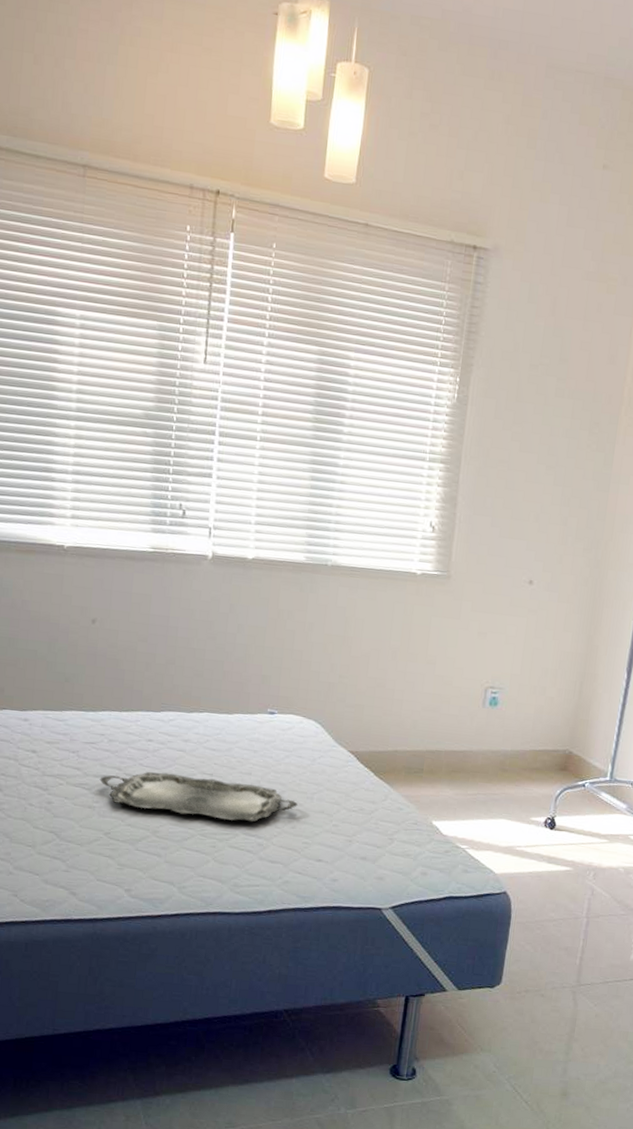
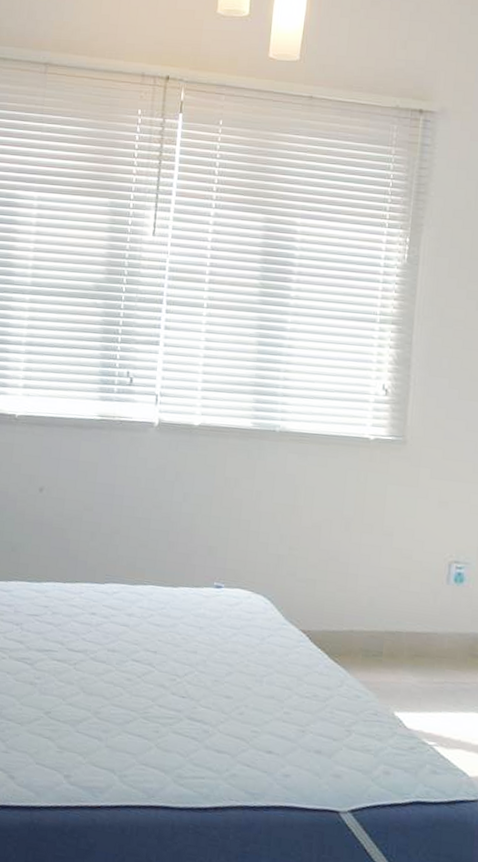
serving tray: present [99,772,298,822] -> none [42,647,246,706]

